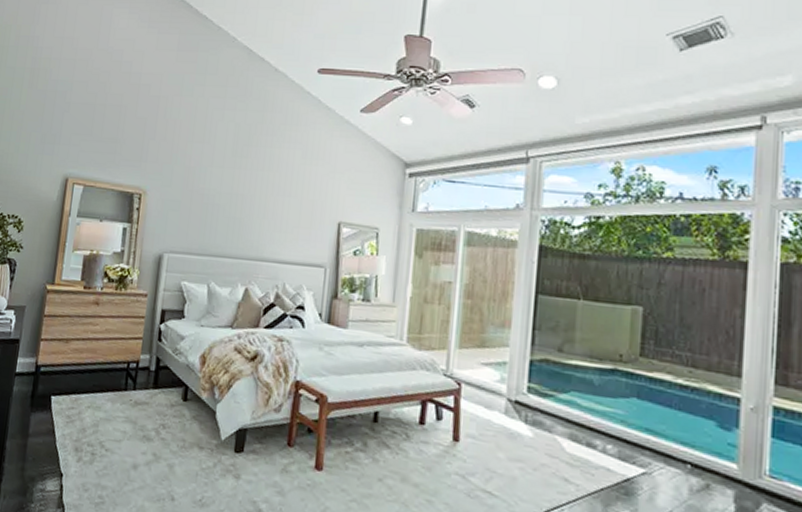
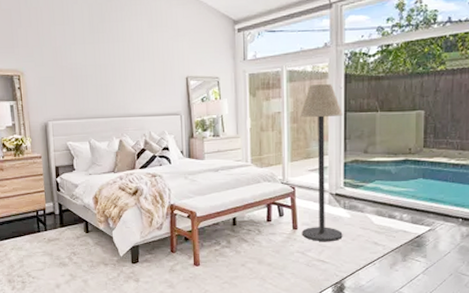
floor lamp: none [464,253,533,467] -> present [300,84,343,242]

